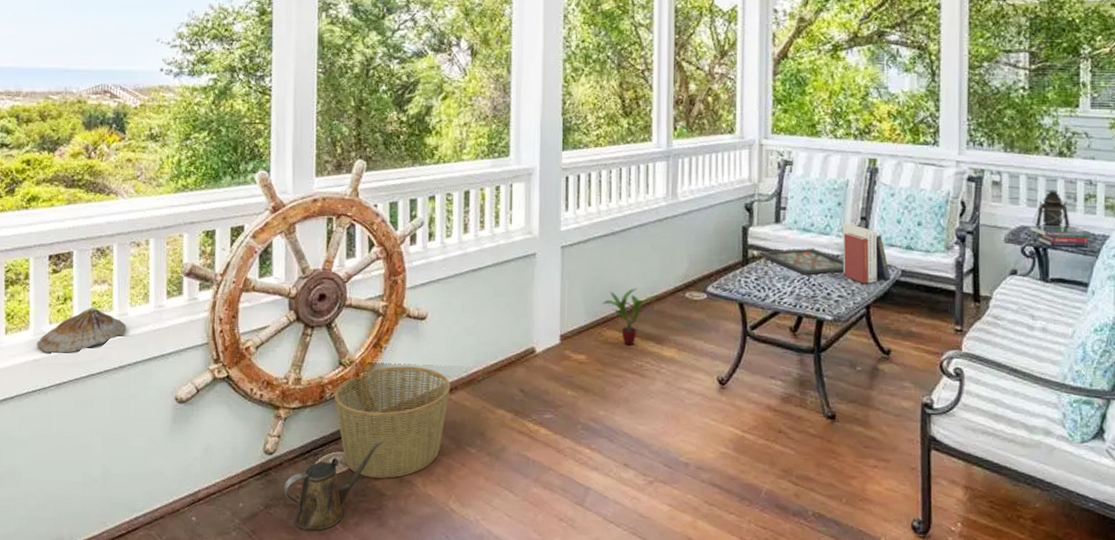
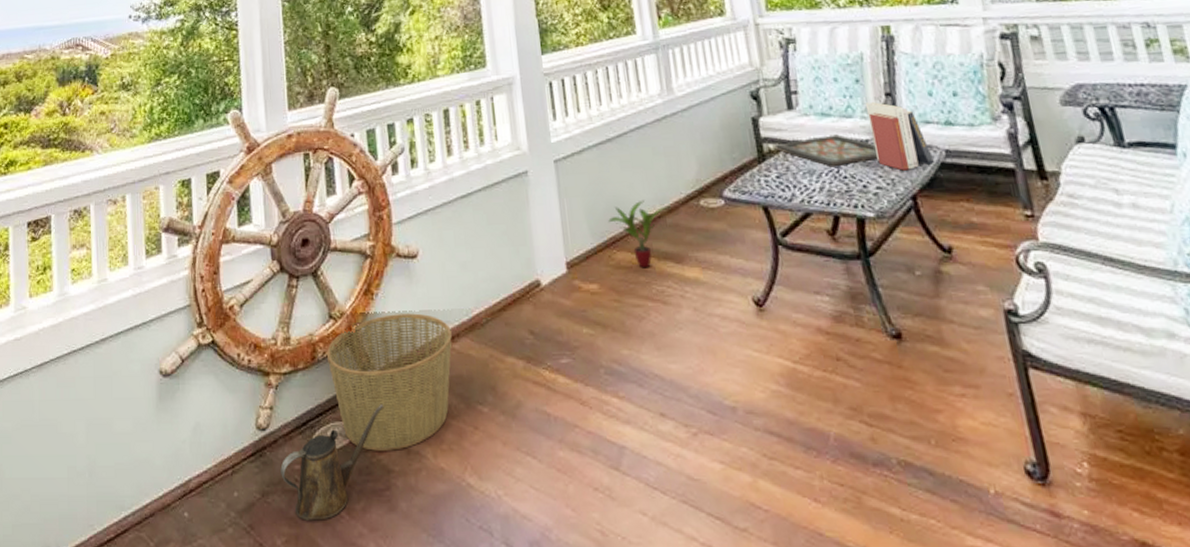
seashell: present [37,307,127,354] -> none [18,275,107,331]
books: present [1030,225,1090,247] -> none [1087,78,1165,105]
lantern: present [1033,190,1070,237] -> none [1089,38,1137,95]

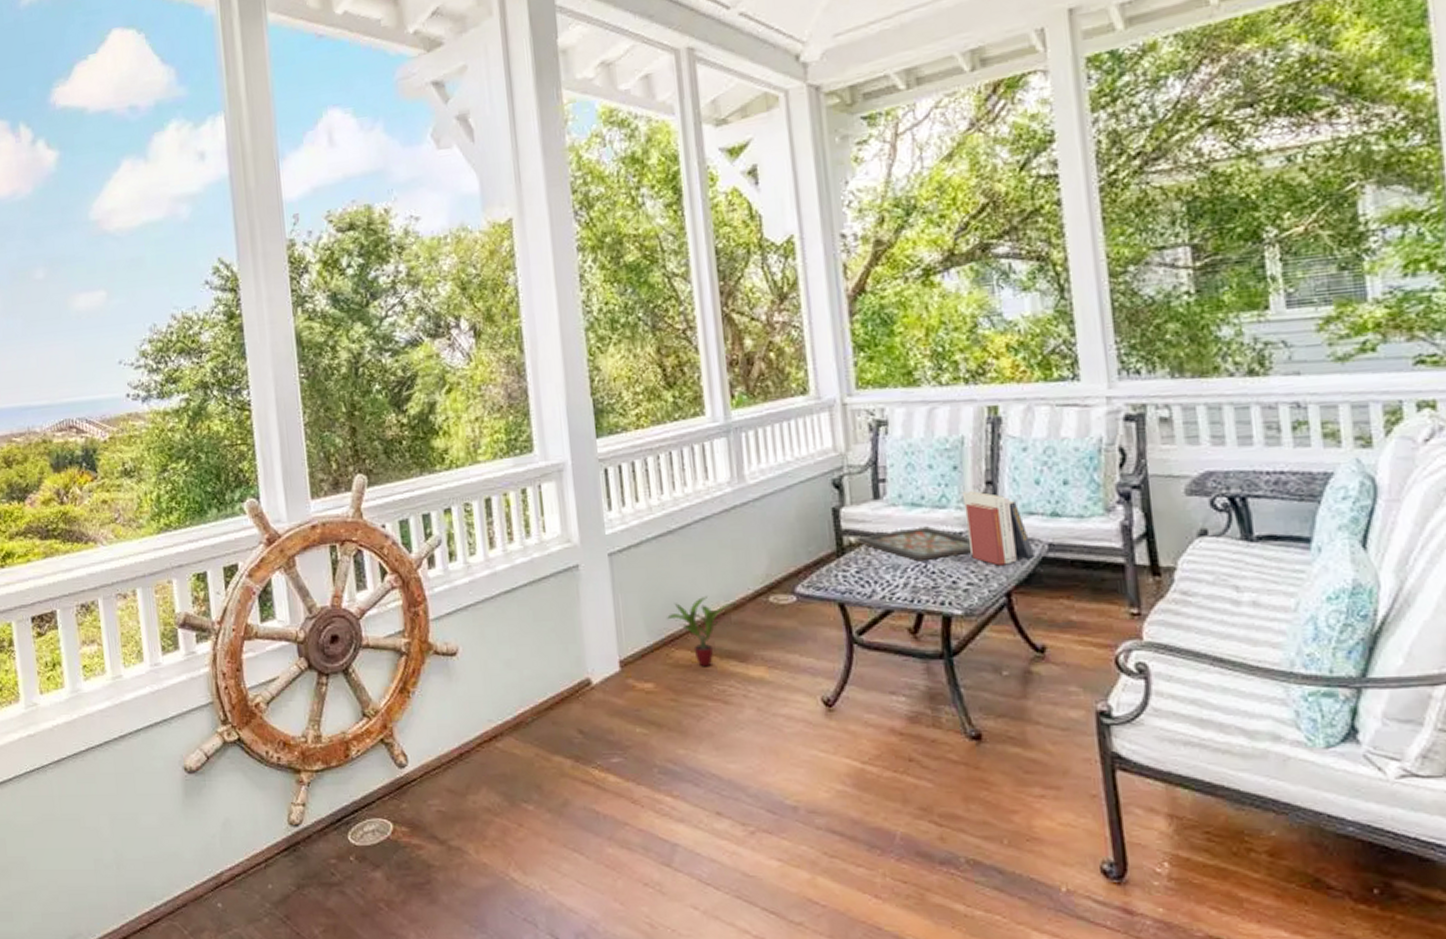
watering can: present [280,405,384,520] -> none [315,802,423,912]
basket: present [326,313,452,451] -> none [360,712,495,846]

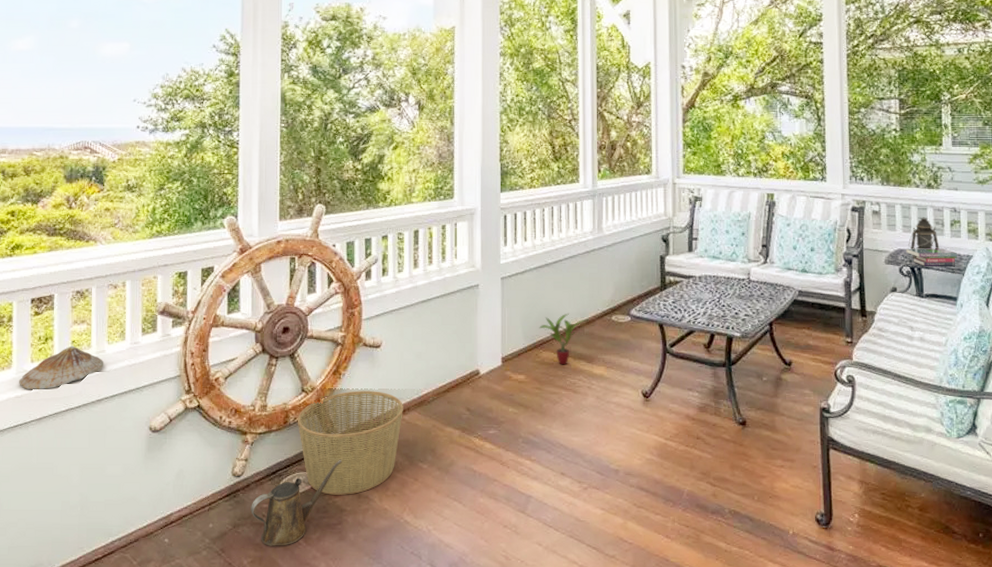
seashell: none [29,671,123,728] -> present [19,345,104,390]
watering can: none [315,802,423,912] -> present [251,460,342,546]
basket: none [360,712,495,846] -> present [297,391,403,495]
decorative tray: present [855,526,971,562] -> none [674,273,749,298]
books: present [961,490,1035,566] -> none [746,250,789,304]
books: none [1219,465,1307,494] -> present [906,248,957,266]
lantern: none [1222,420,1276,484] -> present [908,217,940,258]

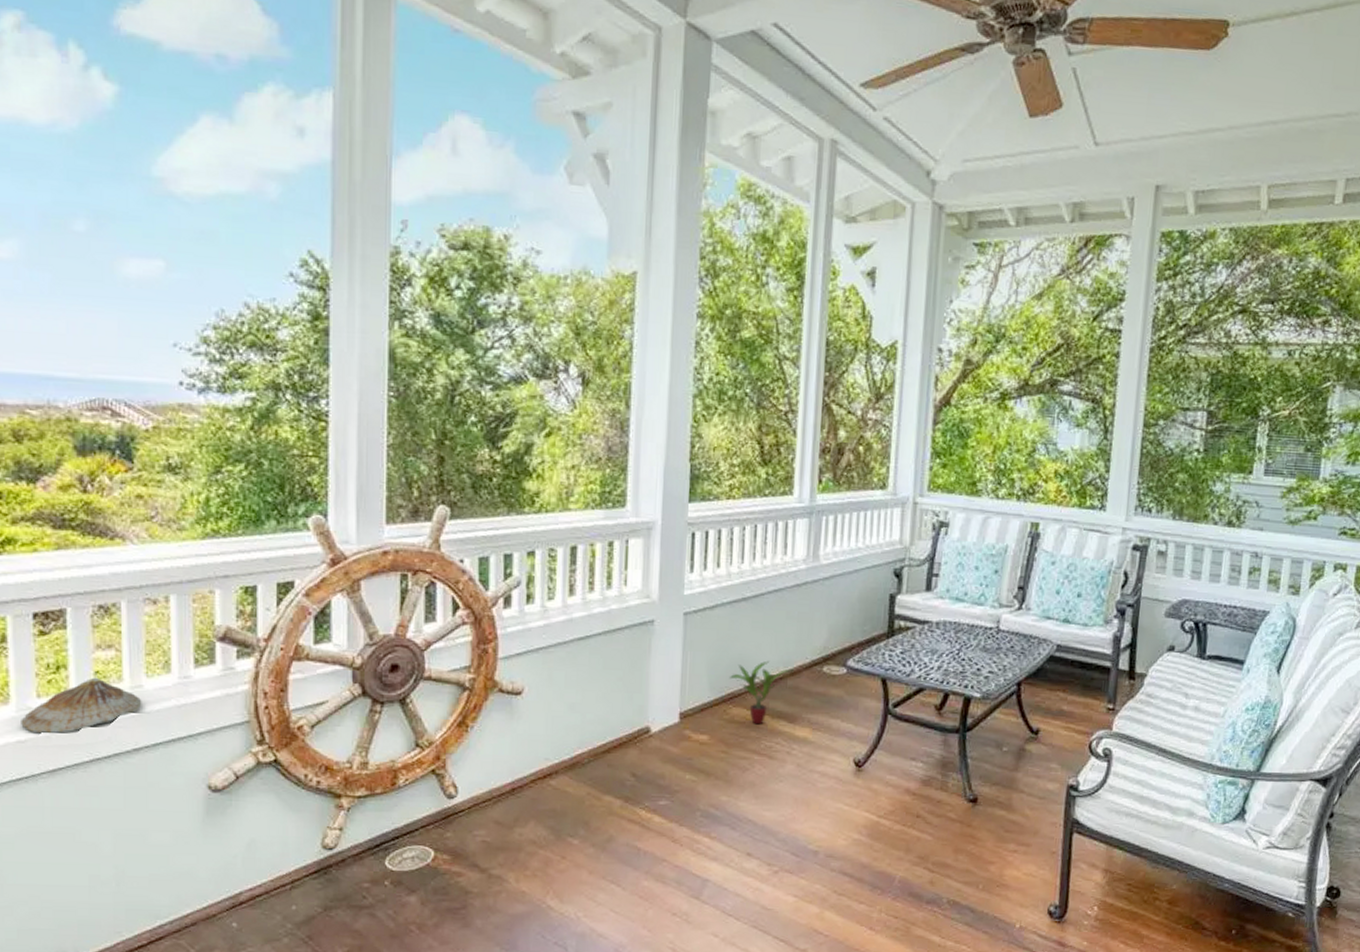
watering can: present [251,460,342,546] -> none [347,832,468,934]
basket: present [297,391,403,495] -> none [409,747,550,874]
books: present [906,248,957,266] -> none [1192,599,1251,623]
lantern: present [908,217,940,258] -> none [1195,561,1232,612]

